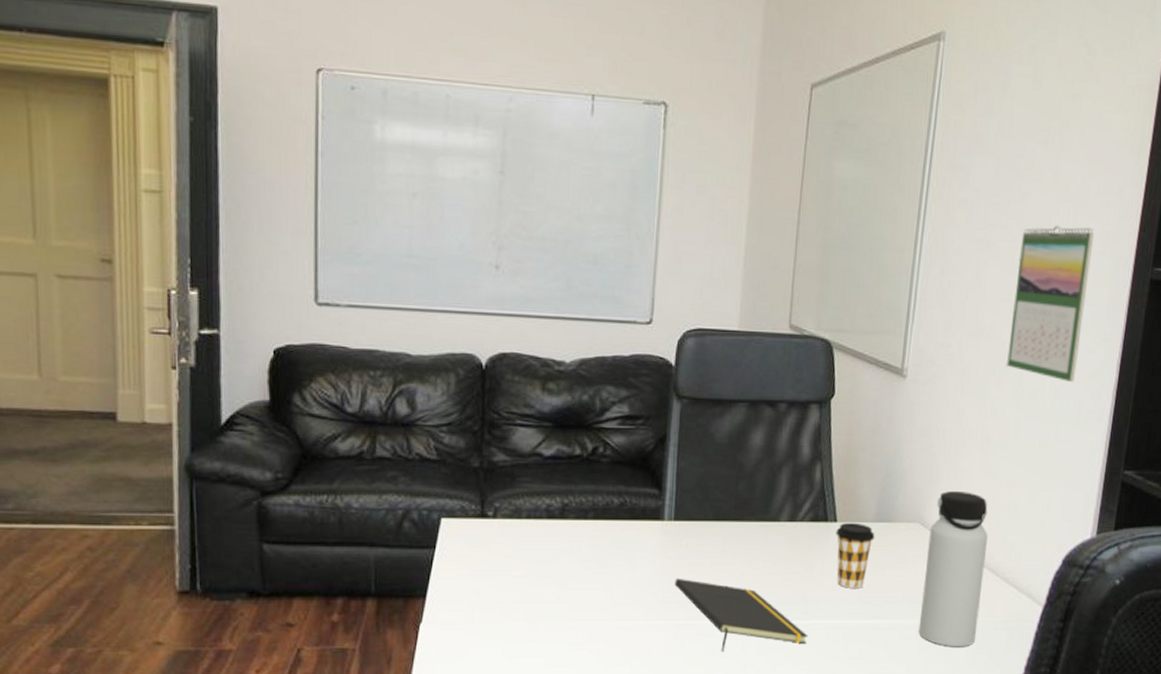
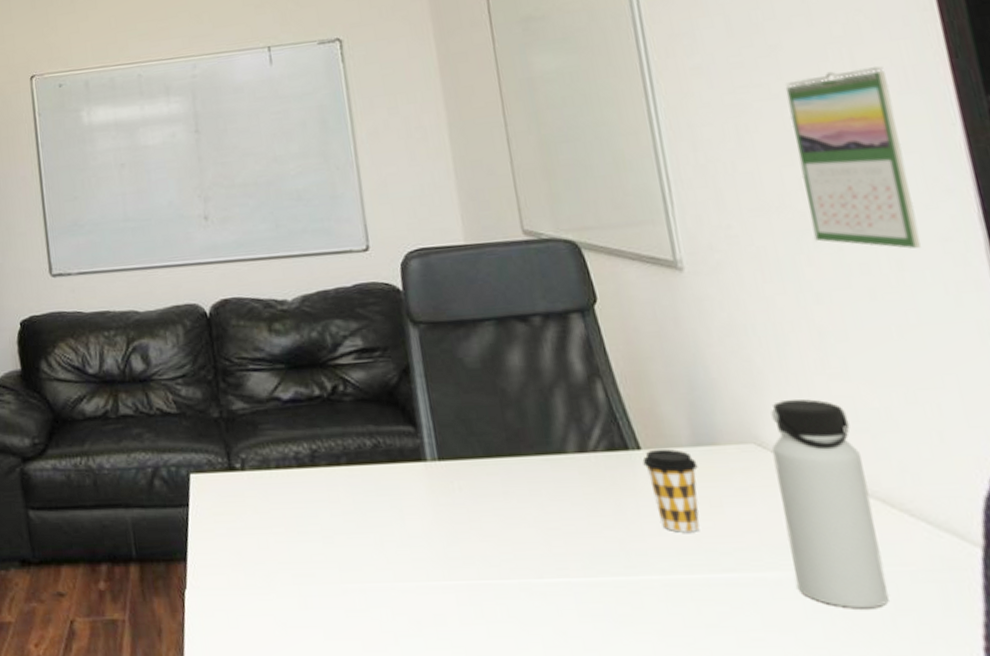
notepad: present [674,578,808,653] -> none [454,528,641,620]

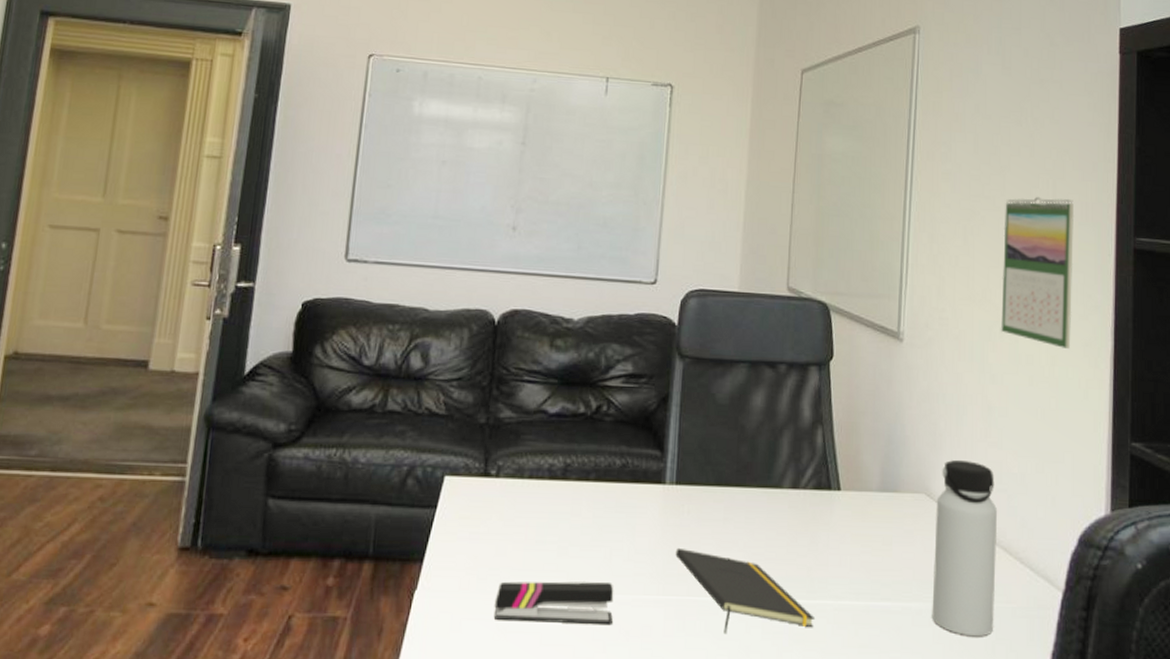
stapler: none [267,569,399,616] -> present [494,581,614,626]
notepad: none [454,528,641,620] -> present [675,547,815,635]
coffee cup: present [642,448,700,533] -> none [840,491,880,565]

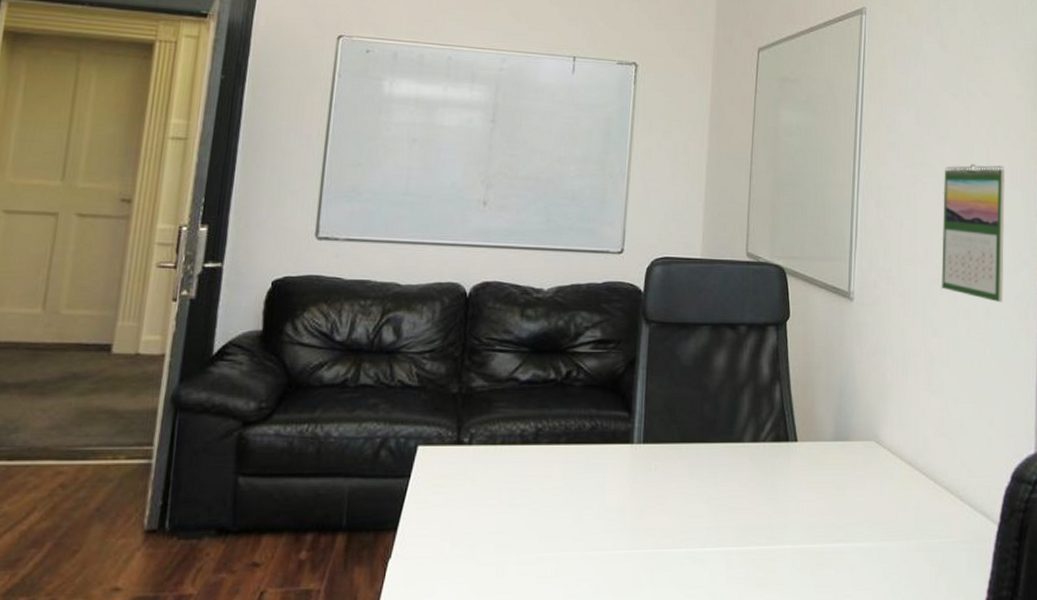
stapler: present [494,581,614,626] -> none [468,539,585,583]
notepad: present [675,547,815,635] -> none [643,503,774,583]
water bottle: present [932,459,997,637] -> none [881,408,939,571]

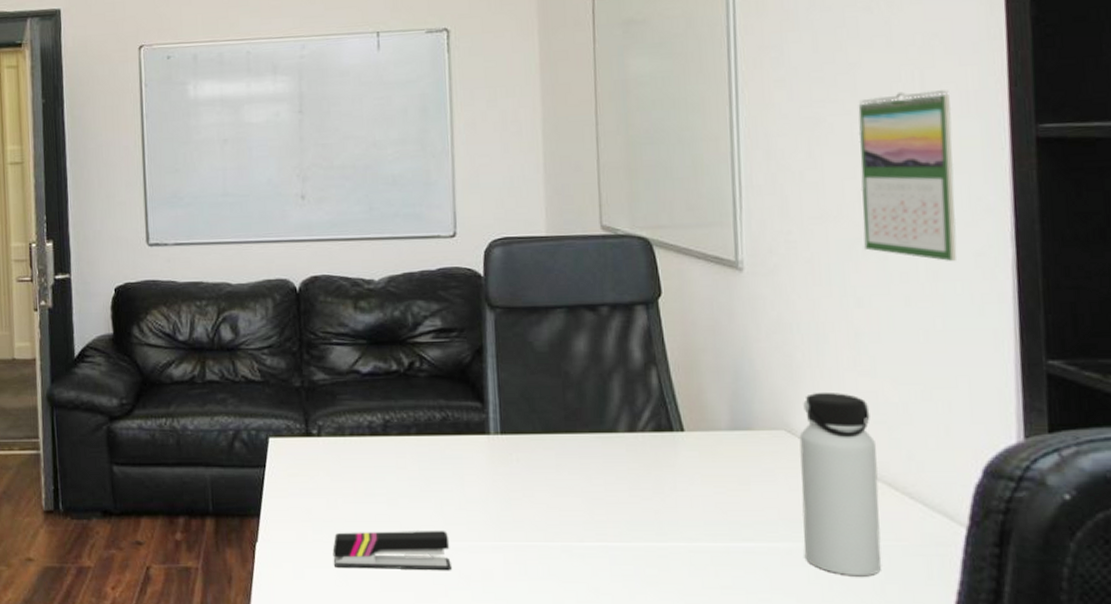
stapler: none [468,539,585,583] -> present [332,530,451,571]
water bottle: none [881,408,939,571] -> present [799,392,882,577]

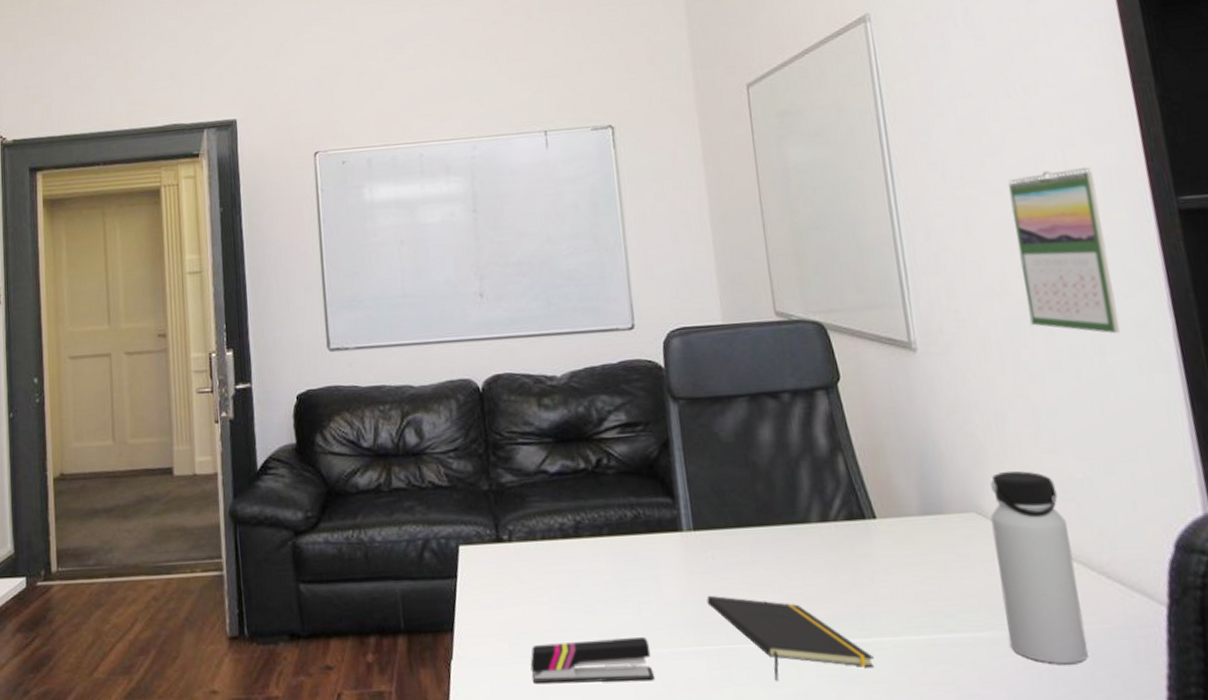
notepad: none [508,495,668,578] -> present [706,595,874,682]

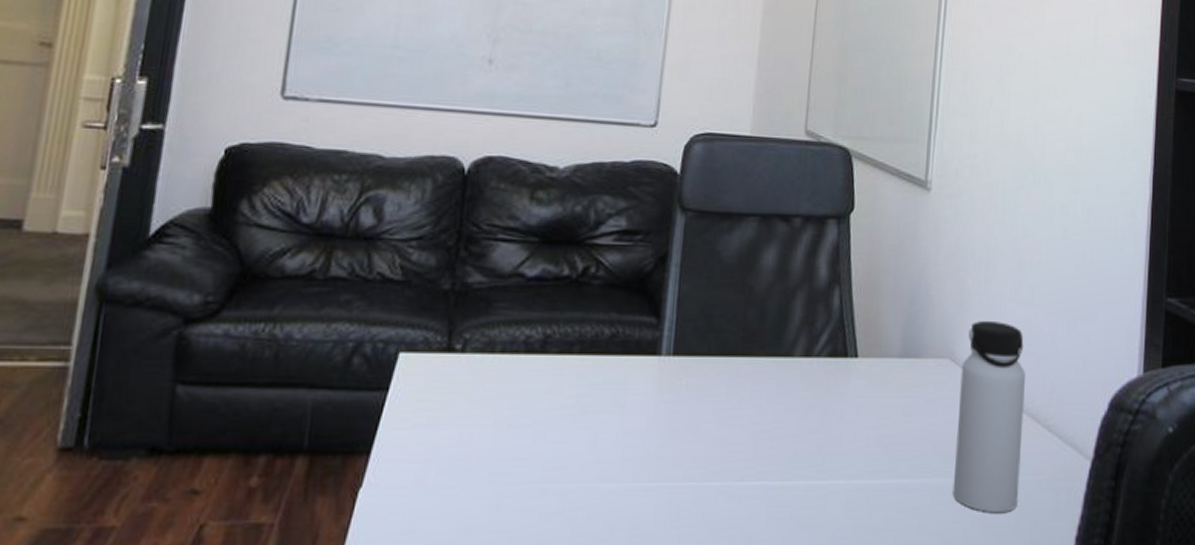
stapler: present [530,636,654,684] -> none [455,469,599,519]
notepad: present [706,595,874,682] -> none [670,427,825,523]
calendar: present [1007,167,1120,334] -> none [1036,32,1116,199]

